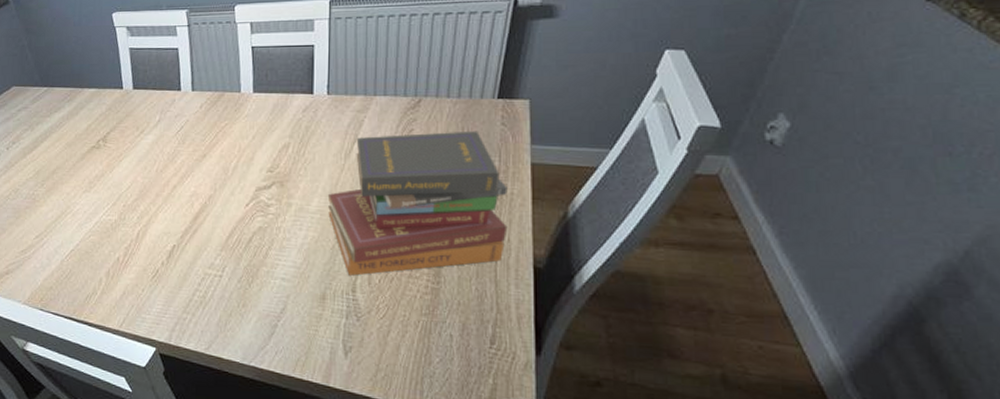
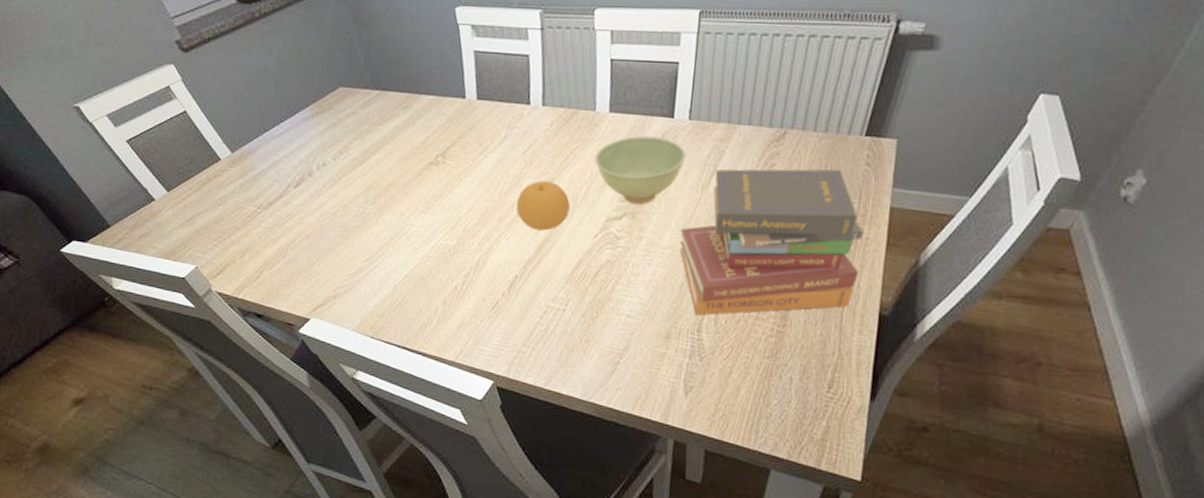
fruit: none [172,157,221,202] -> present [516,181,570,231]
bowl: none [242,111,327,174] -> present [594,135,686,205]

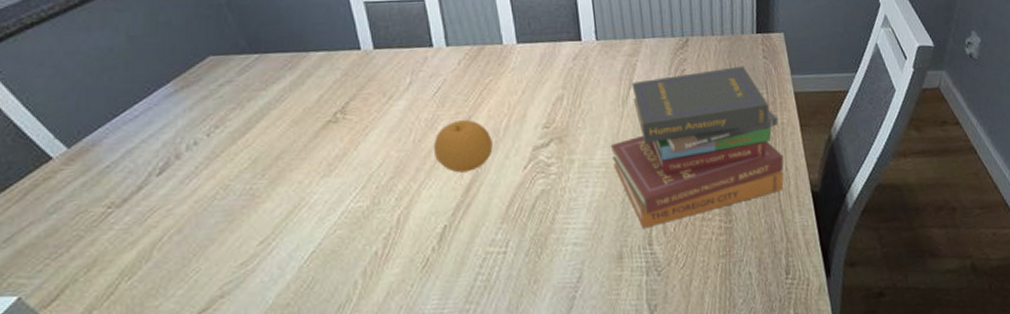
bowl: present [594,135,686,205] -> none [510,60,601,129]

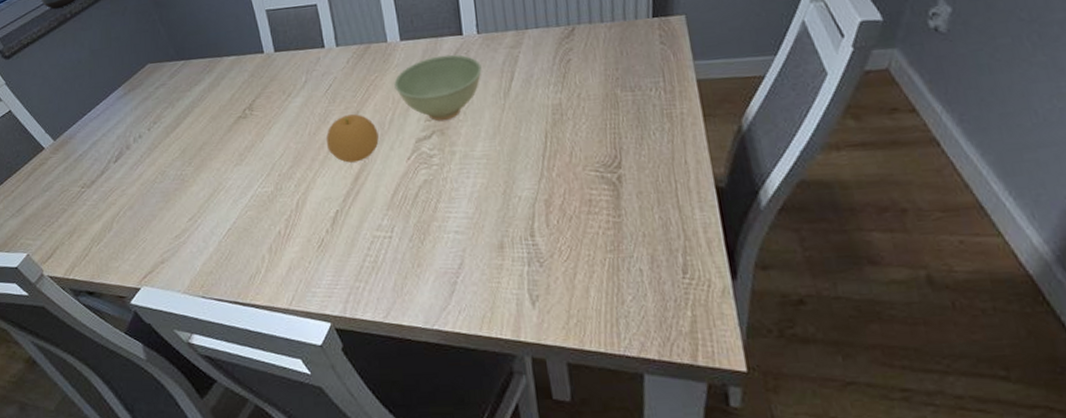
bowl: none [510,60,601,129] -> present [394,54,482,122]
books: present [610,66,784,228] -> none [491,53,683,220]

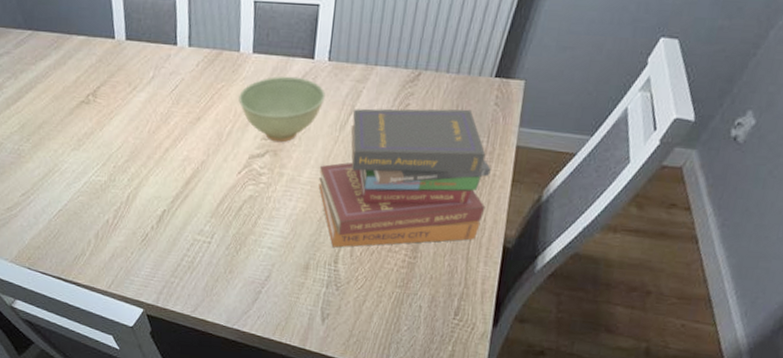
fruit: present [326,114,379,163] -> none [164,119,215,167]
books: none [491,53,683,220] -> present [318,108,491,248]

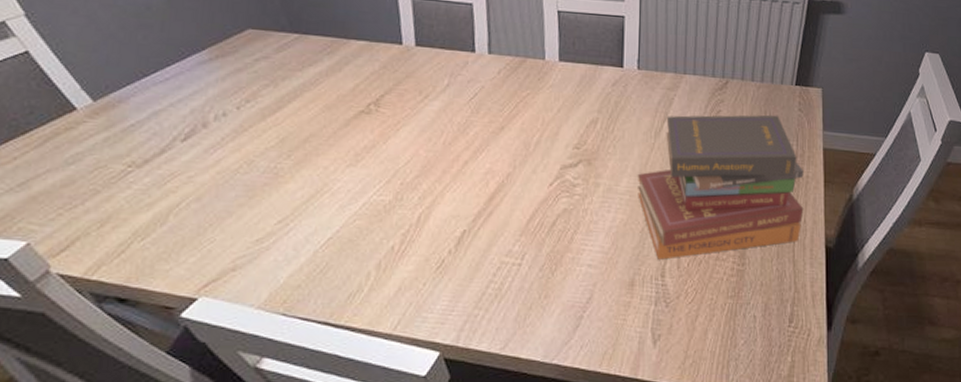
bowl: present [238,76,325,143] -> none [546,84,637,151]

